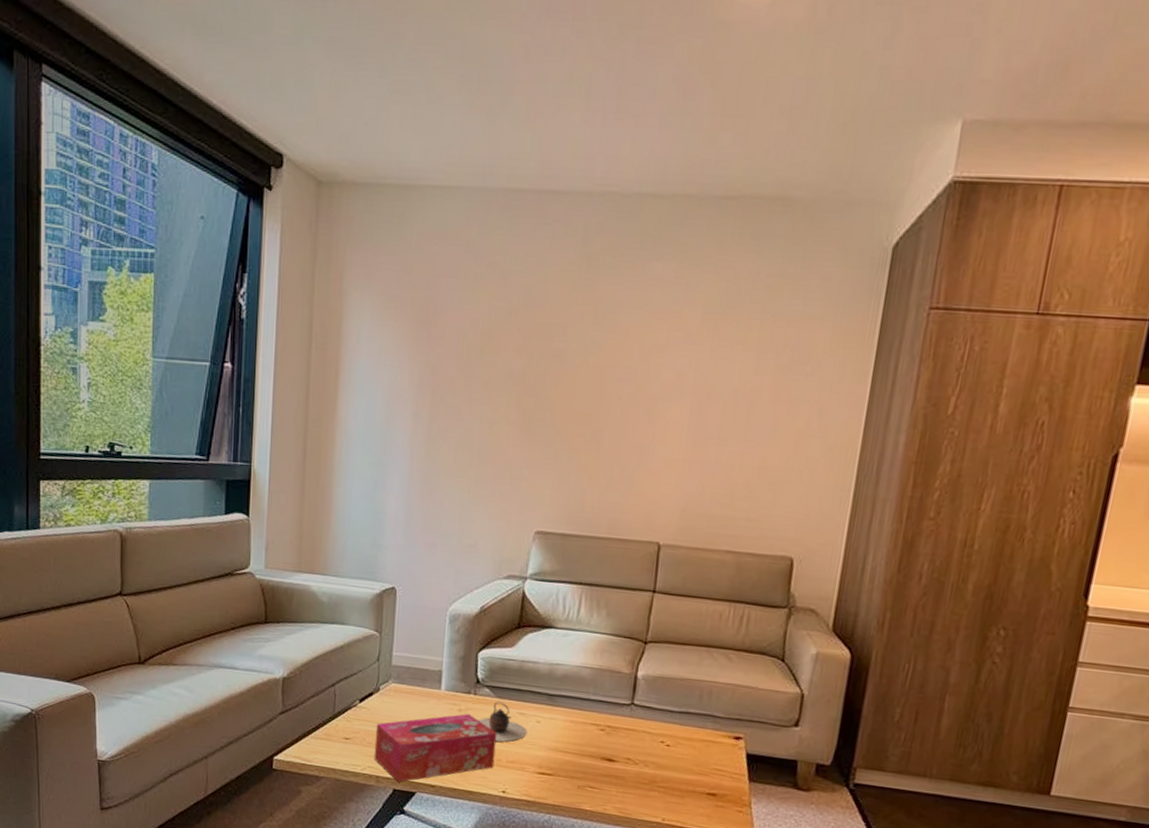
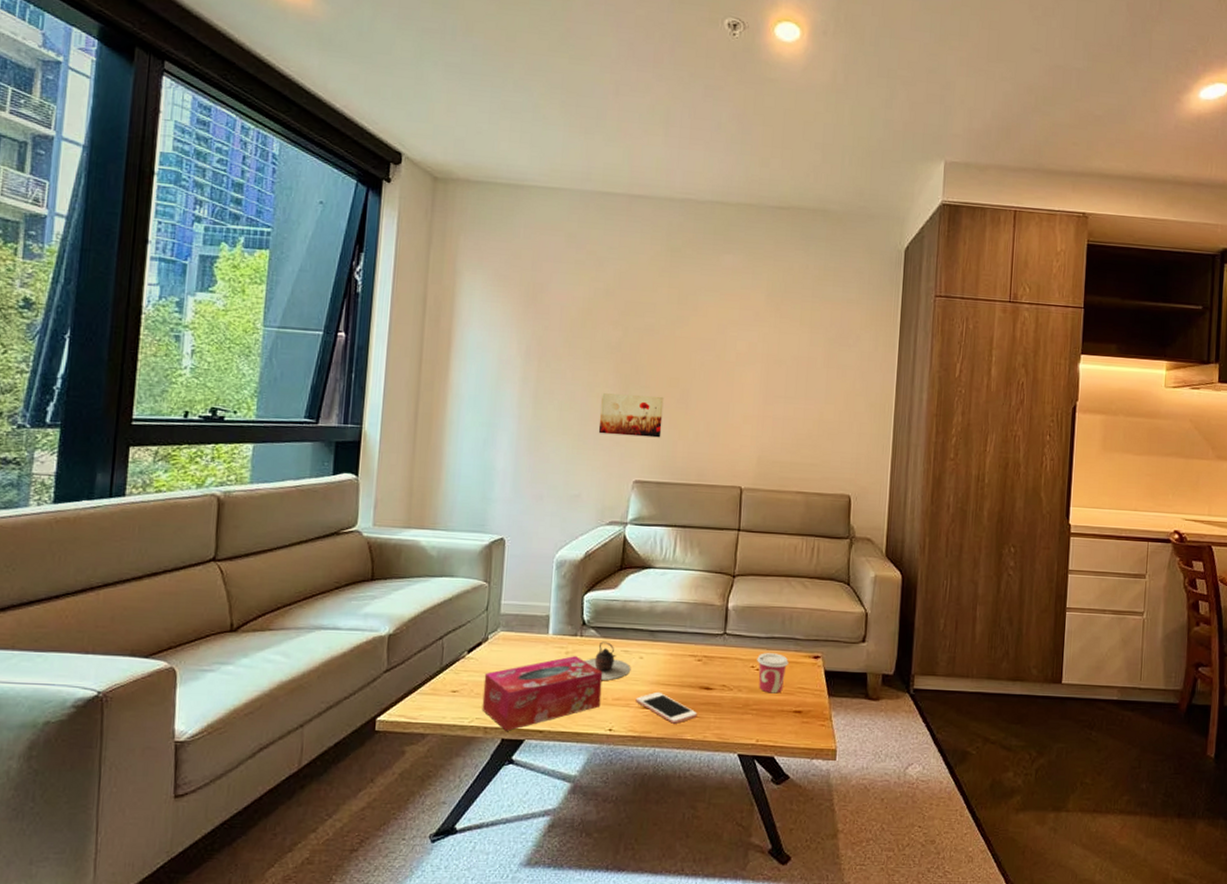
wall art: none [497,431,573,484] -> present [598,393,664,438]
cell phone: none [531,758,598,793] -> present [635,691,697,724]
cup: none [667,728,705,773] -> present [757,653,789,694]

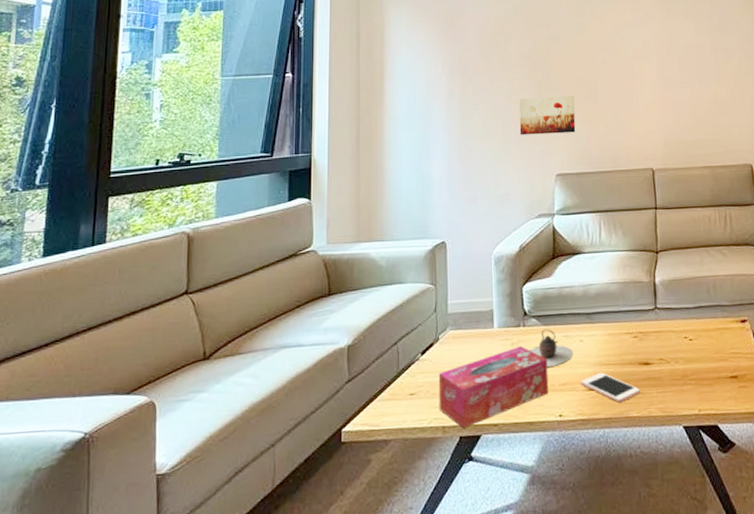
cup: present [757,653,789,694] -> none [688,321,719,362]

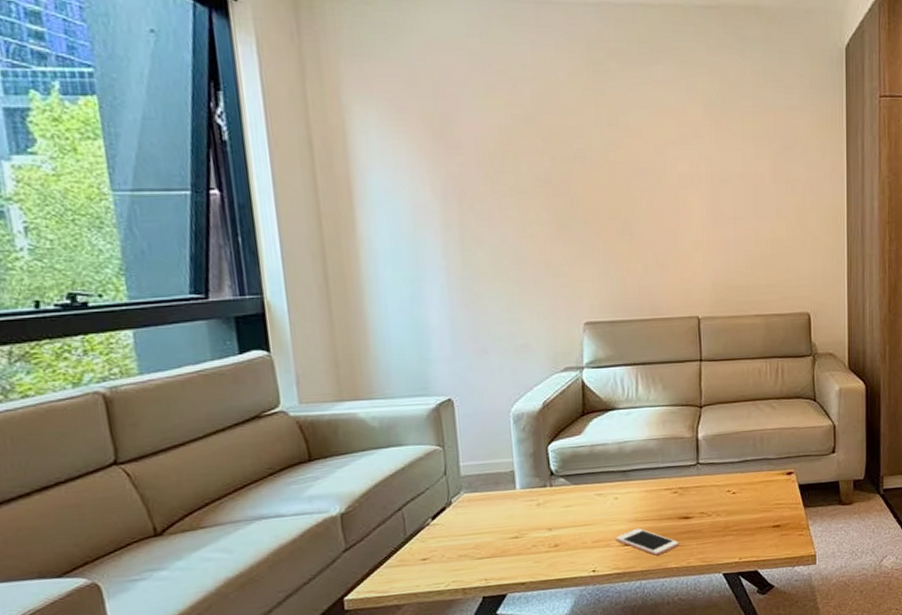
tissue box: present [438,346,549,428] -> none [454,506,581,589]
wall art: present [519,96,576,135] -> none [535,231,608,277]
teapot: present [529,329,573,367] -> none [557,488,607,525]

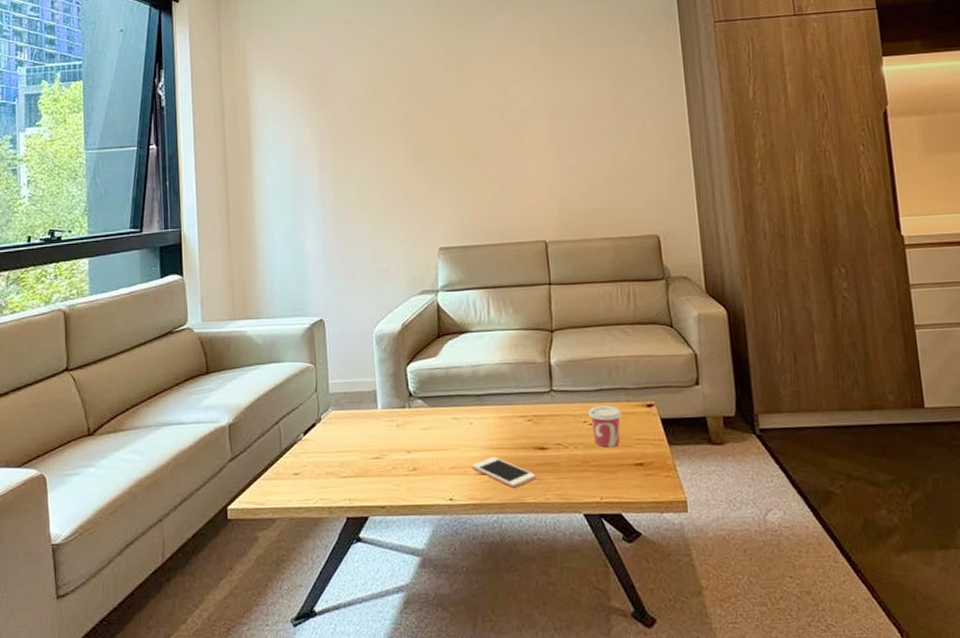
cup: none [732,475,763,514] -> present [588,405,622,448]

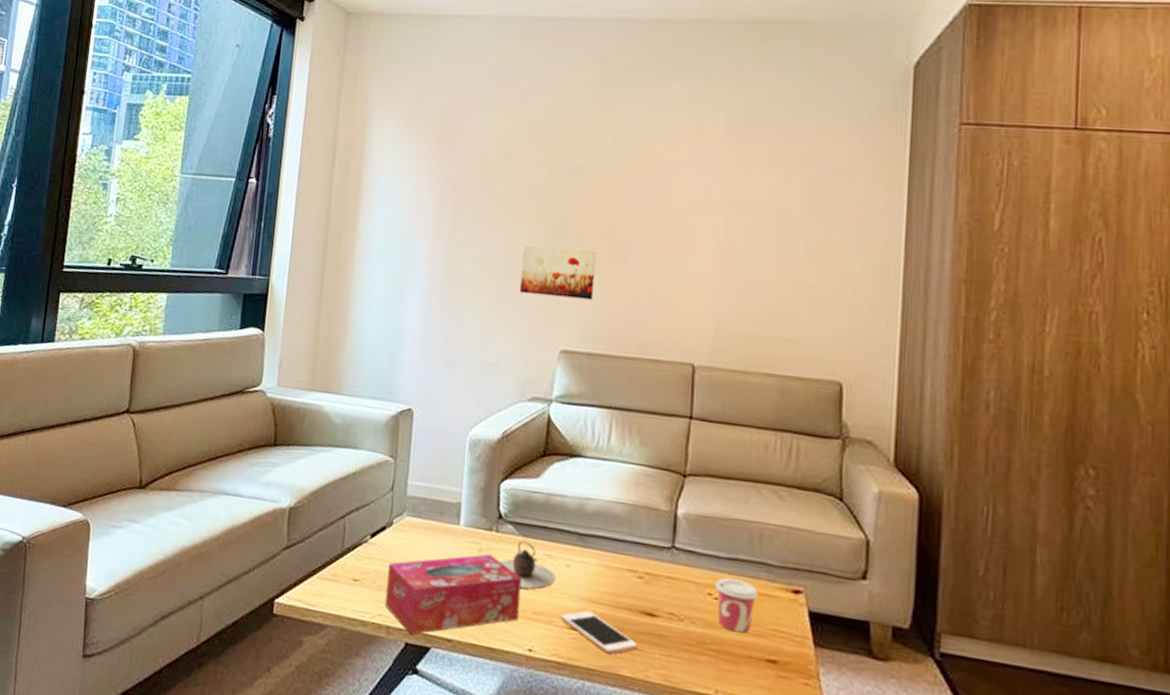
tissue box: none [322,428,438,509] -> present [384,554,522,635]
wall art: none [395,163,459,207] -> present [519,246,597,300]
teapot: none [415,410,463,450] -> present [500,540,556,589]

